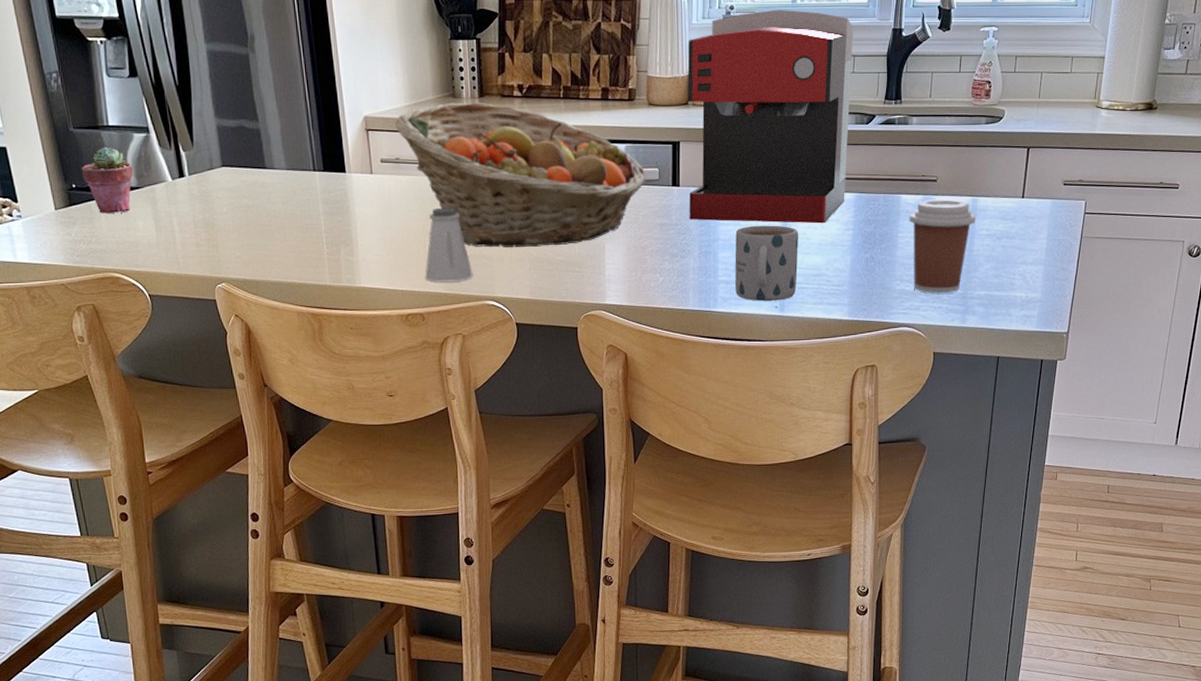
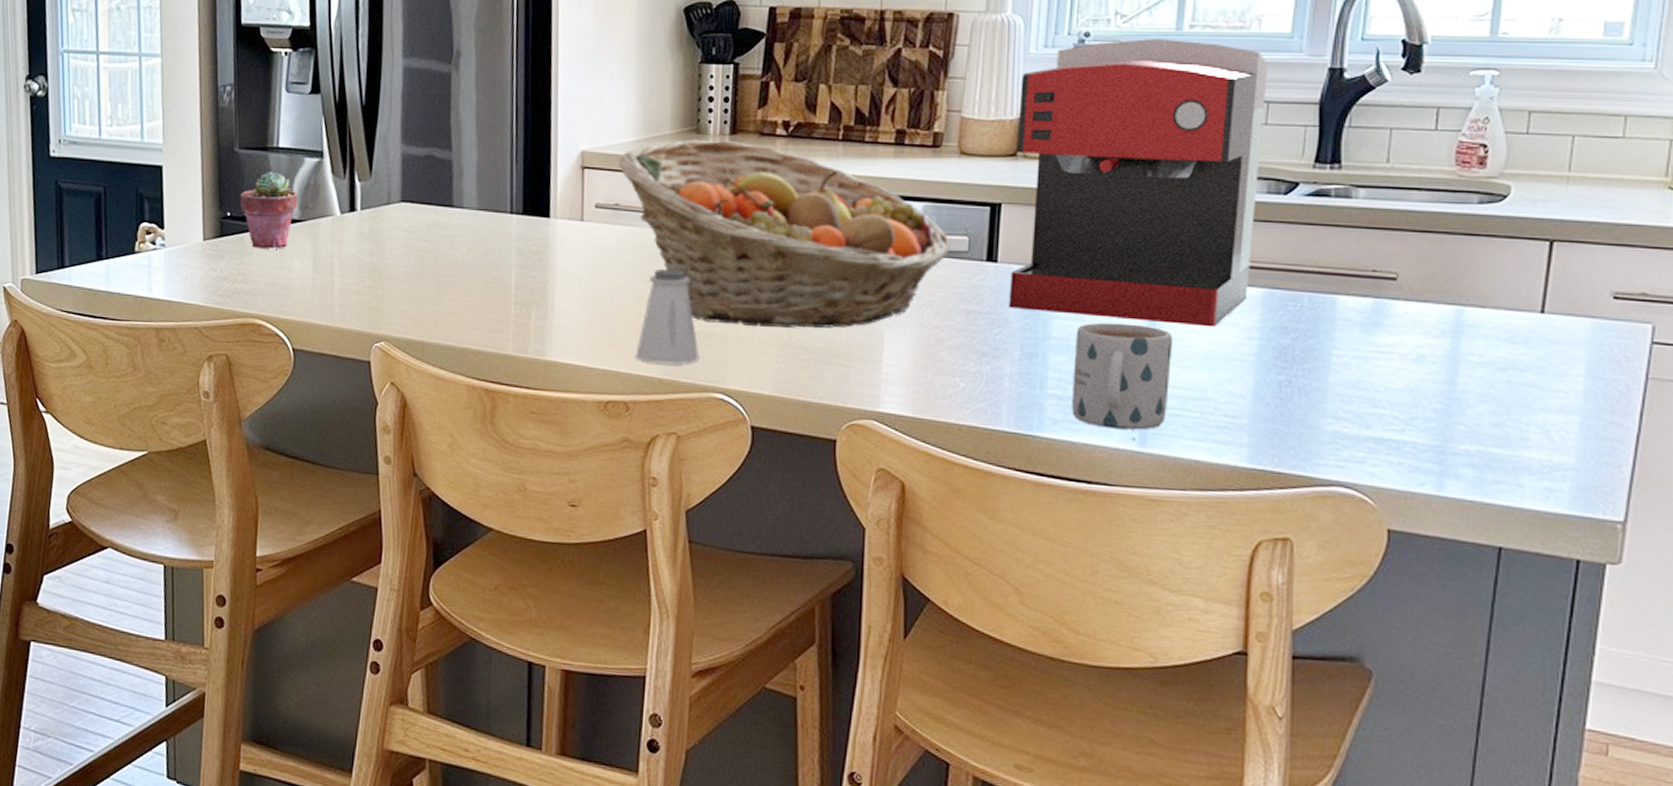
coffee cup: present [909,199,976,294] -> none [1350,305,1462,444]

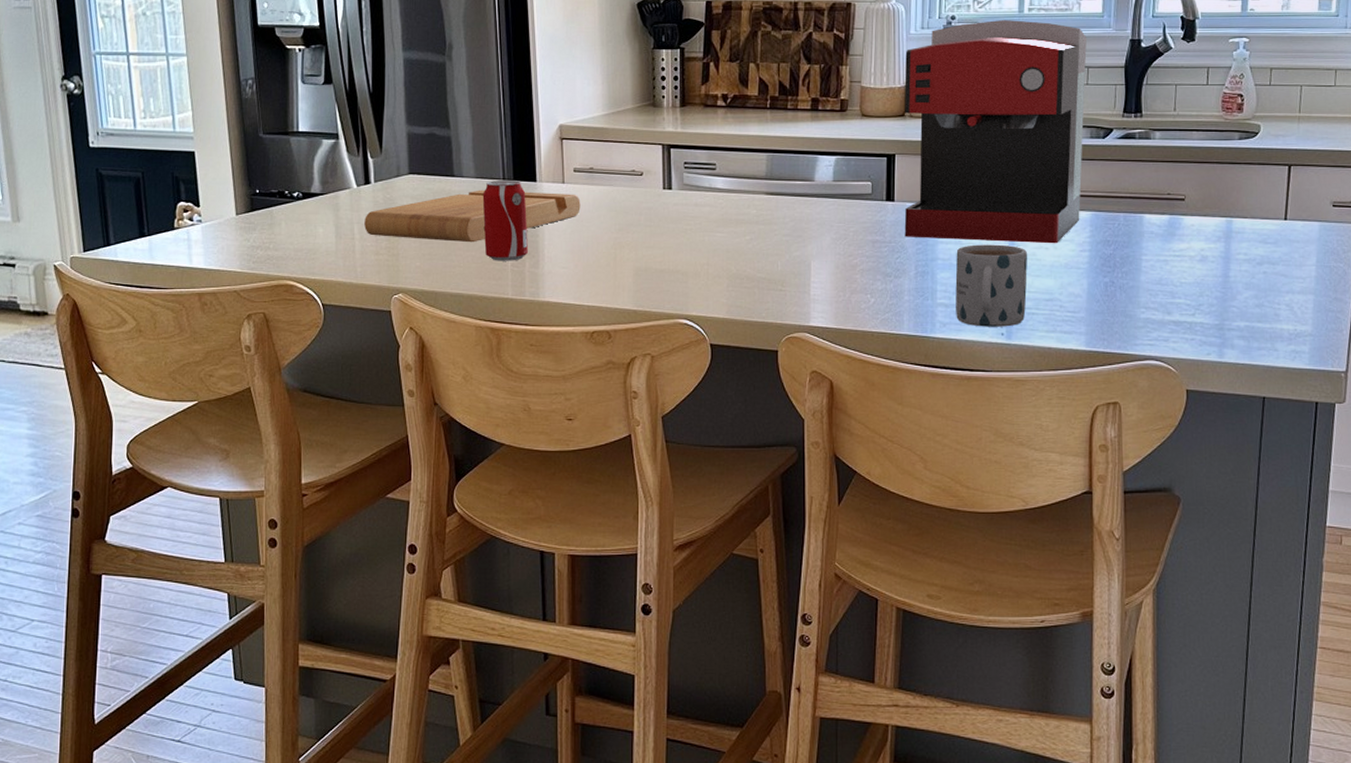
potted succulent: present [239,171,299,249] -> none [266,152,319,219]
cutting board: none [346,224,602,287] -> present [364,189,581,243]
beverage can: none [483,213,537,311] -> present [482,179,528,261]
fruit basket: present [619,139,950,329] -> none [591,111,858,263]
saltshaker: present [635,268,700,365] -> none [614,219,666,298]

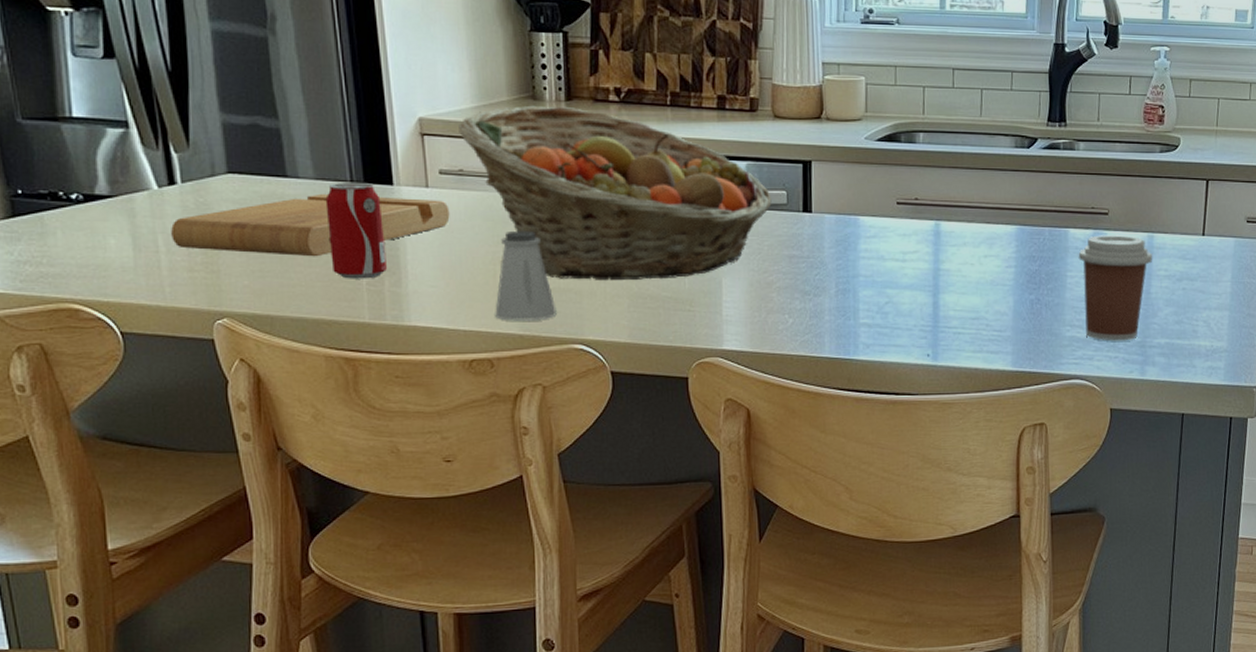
fruit basket: none [591,111,858,263] -> present [458,105,772,280]
saltshaker: none [614,219,666,298] -> present [495,230,557,321]
coffee maker: present [904,19,1087,244] -> none [820,15,1011,259]
mug: present [955,244,1027,327] -> none [878,260,953,348]
coffee cup: none [1153,220,1232,324] -> present [1078,235,1153,341]

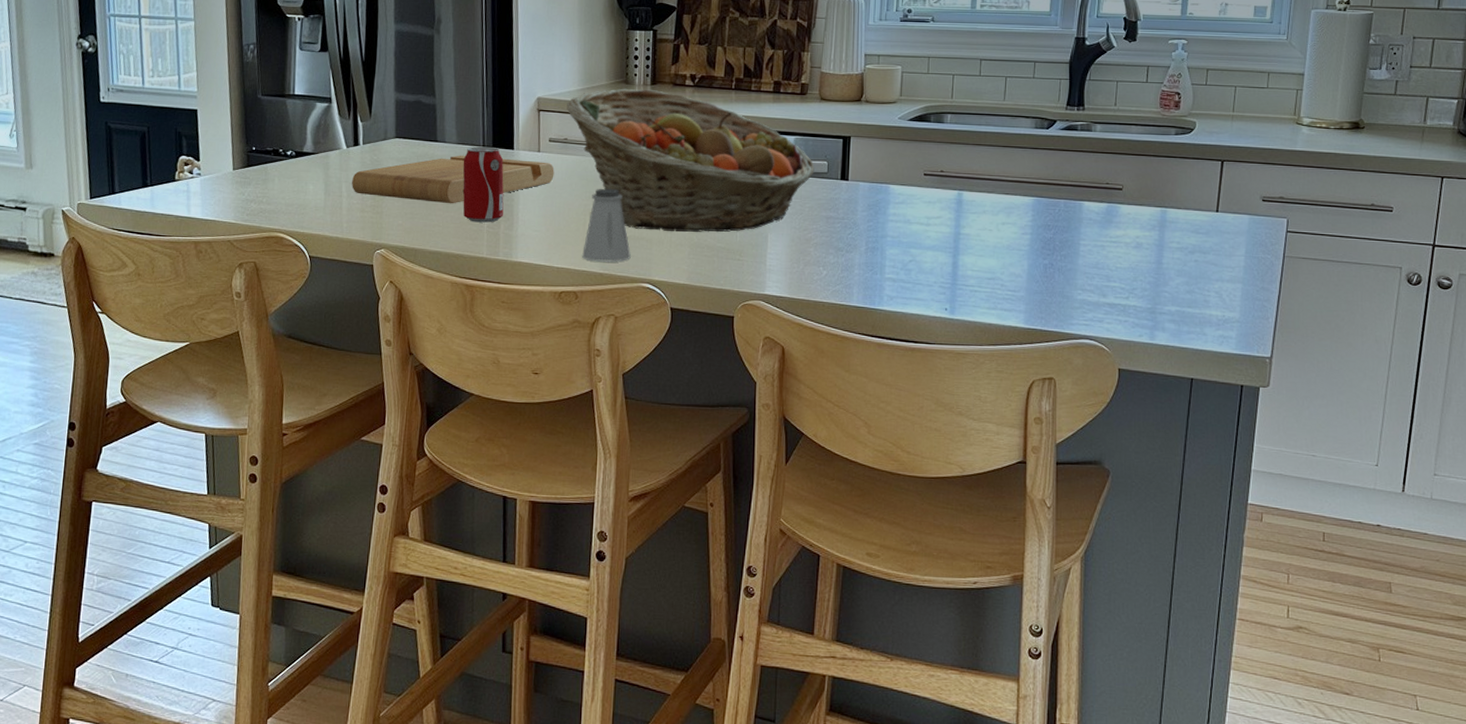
coffee cup: present [1078,235,1153,341] -> none [1092,208,1166,307]

